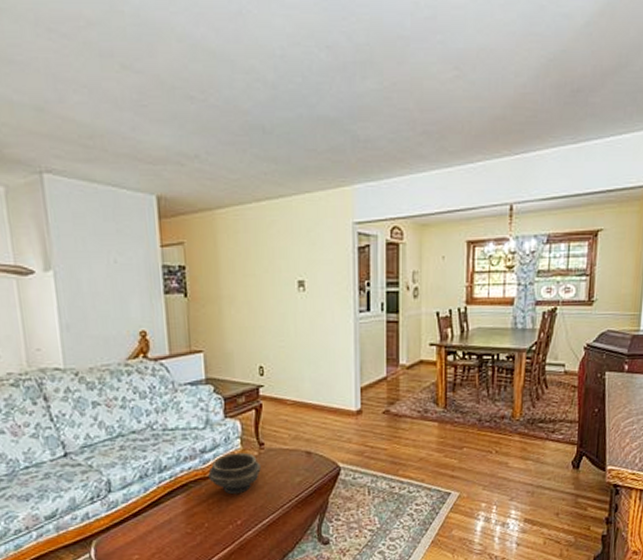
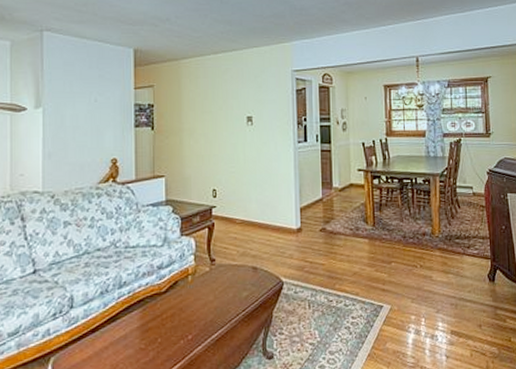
bowl: present [208,452,261,495] -> none [164,268,212,310]

